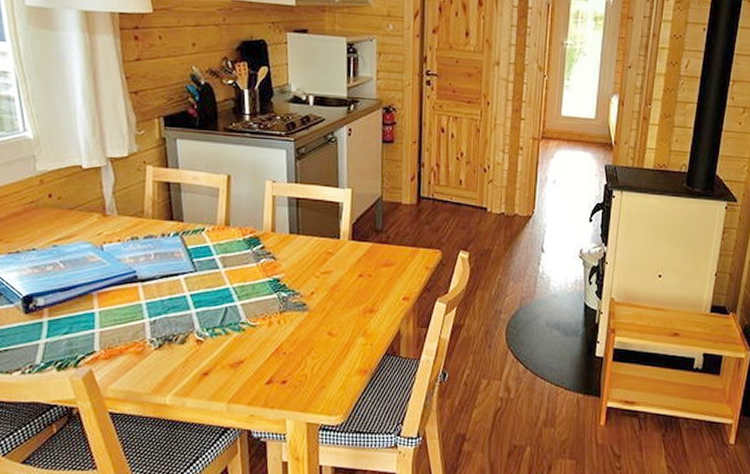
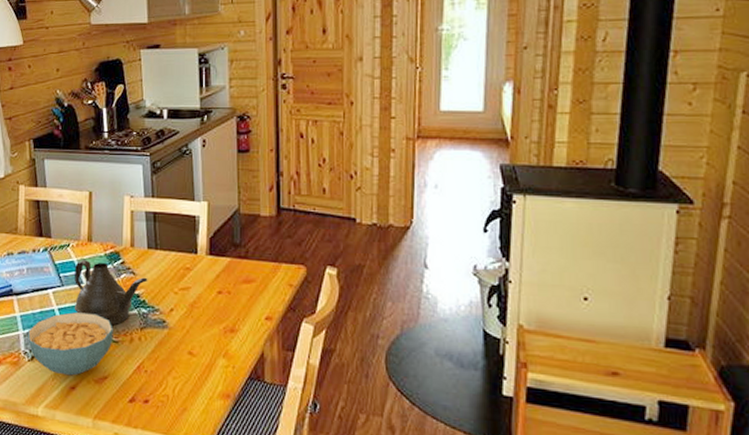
cereal bowl: none [155,298,251,362] -> present [28,312,113,376]
teapot: none [208,245,289,310] -> present [74,260,148,326]

